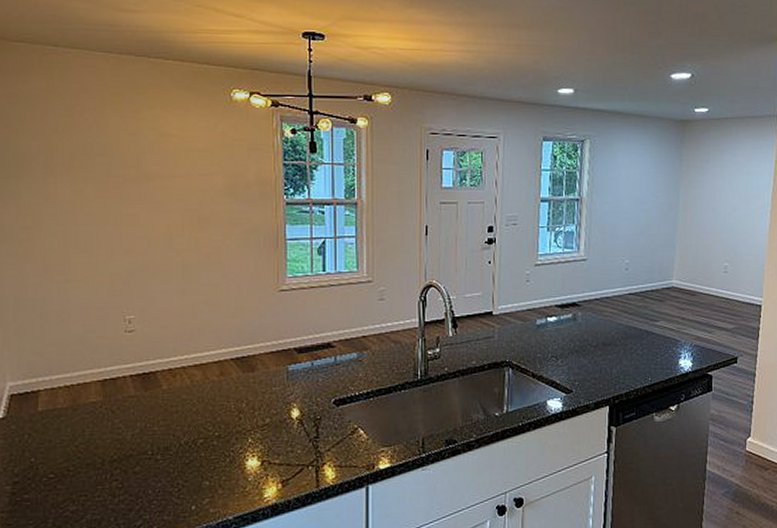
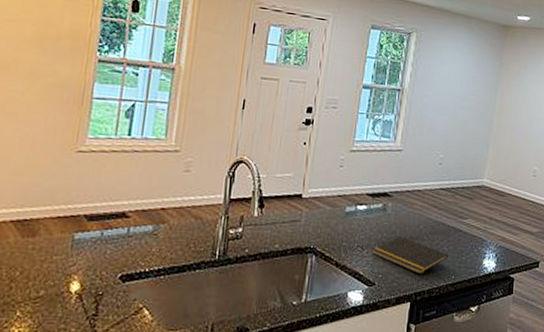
notepad: none [567,343,642,378] -> present [372,236,448,274]

